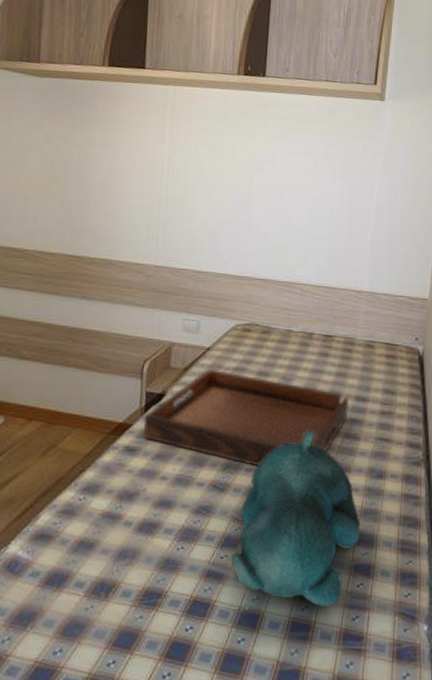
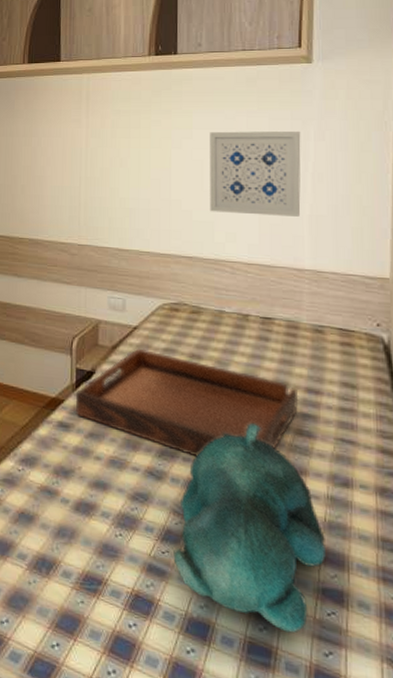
wall art: none [286,158,370,243] -> present [210,130,301,217]

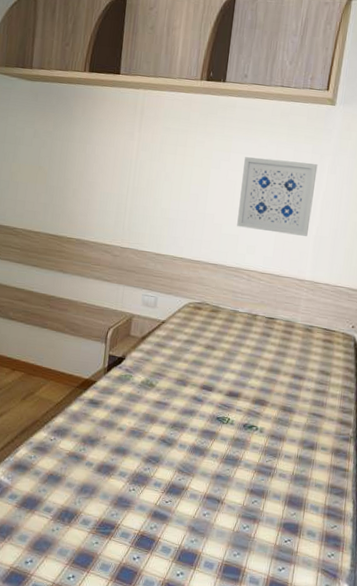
serving tray: present [75,348,299,457] -> none [105,339,287,428]
teddy bear: present [173,423,326,634] -> none [174,401,291,556]

